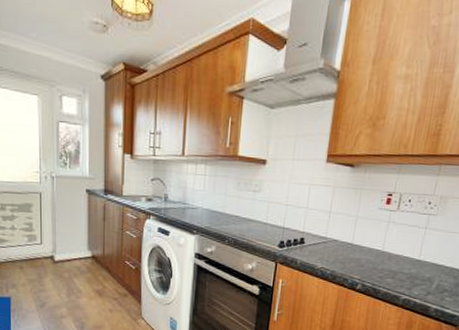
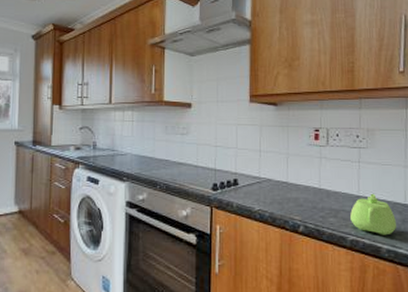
teapot: none [406,258,450,297] -> present [350,193,396,236]

